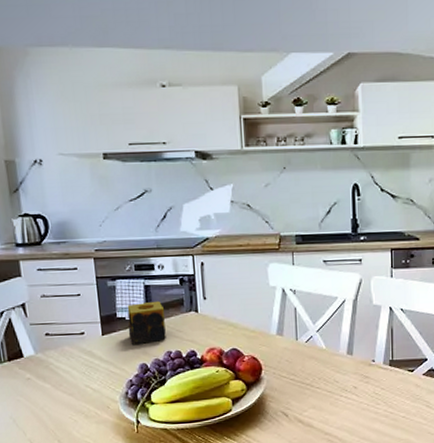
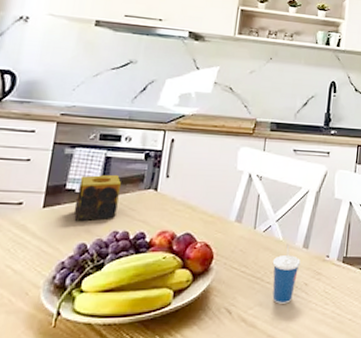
cup: none [319,352,347,406] -> present [272,245,300,304]

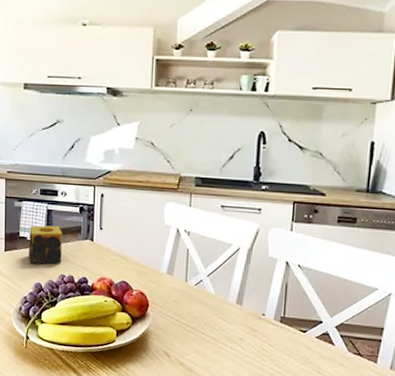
cup: present [272,245,300,304] -> none [206,299,234,355]

